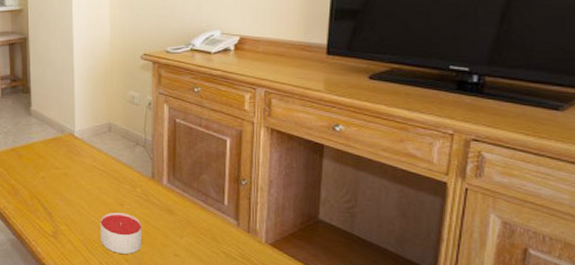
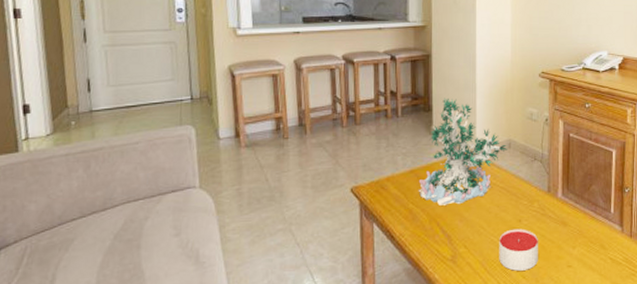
plant: none [19,80,108,184] -> present [418,98,508,205]

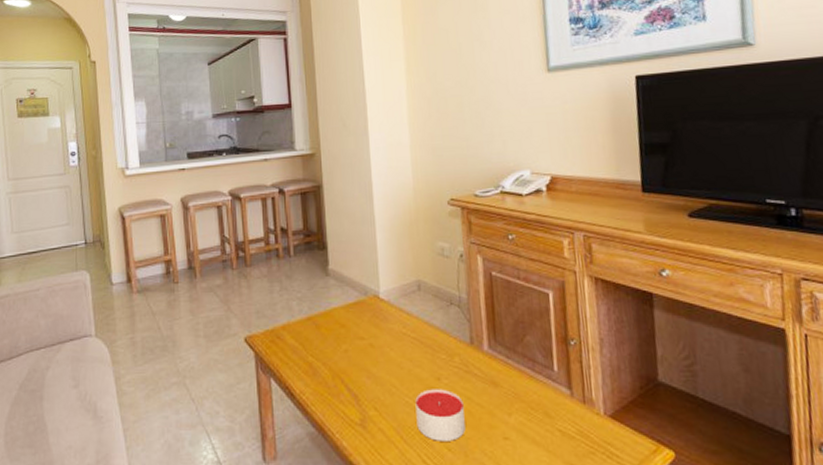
plant: present [418,98,508,205] -> none [317,233,418,359]

